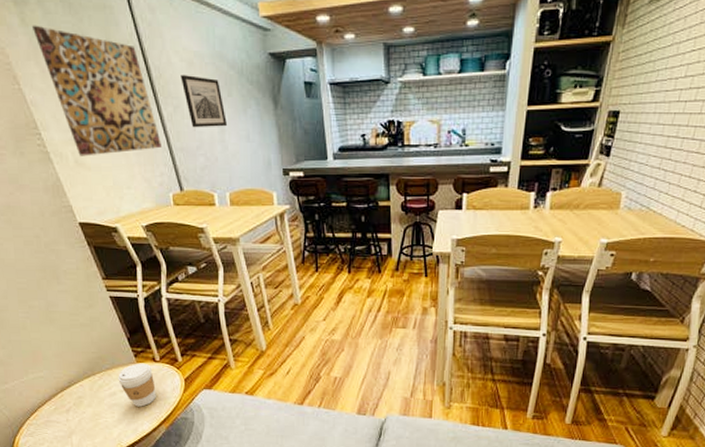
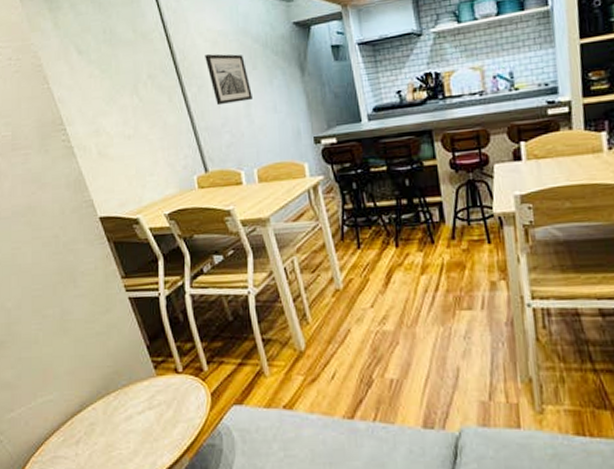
wall art: present [32,25,161,156] -> none [64,26,186,147]
coffee cup: present [118,363,156,407] -> none [135,375,178,433]

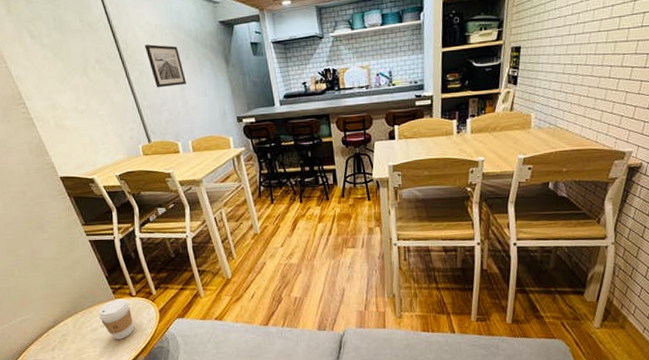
coffee cup: none [135,375,178,433] -> present [98,298,134,340]

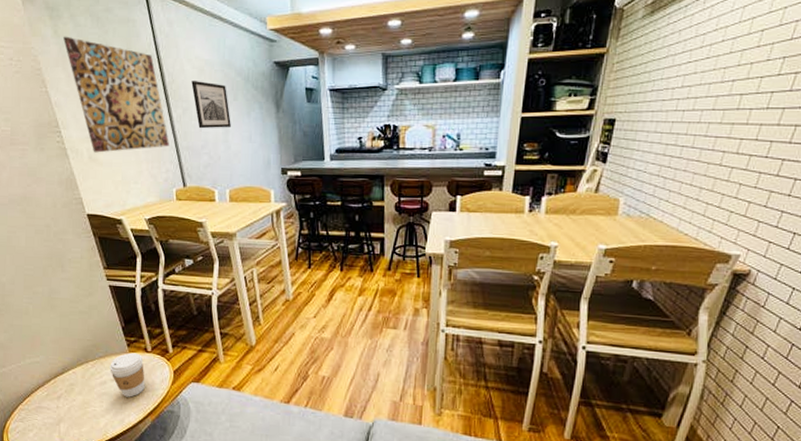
wall art: none [17,13,131,120] -> present [63,36,169,153]

